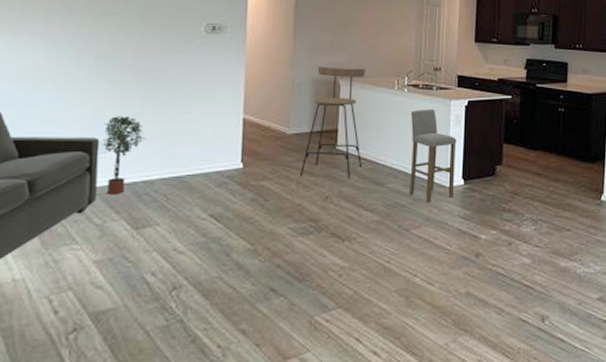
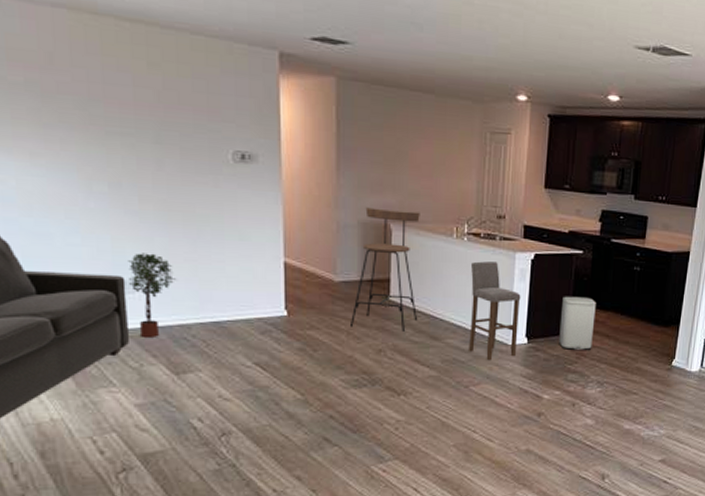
pedal bin: none [493,138,526,189] -> present [559,296,596,350]

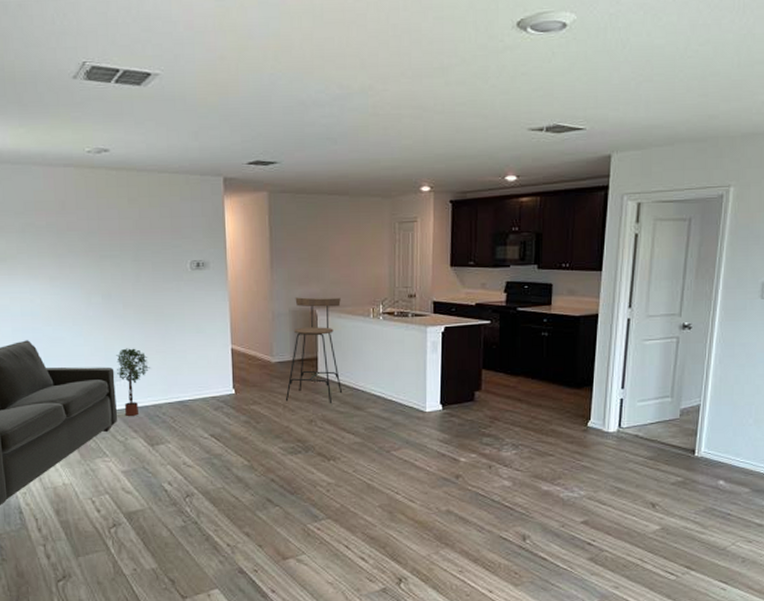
bar stool: present [469,261,521,361] -> none [387,337,434,427]
pedal bin: present [559,296,596,350] -> none [472,363,506,414]

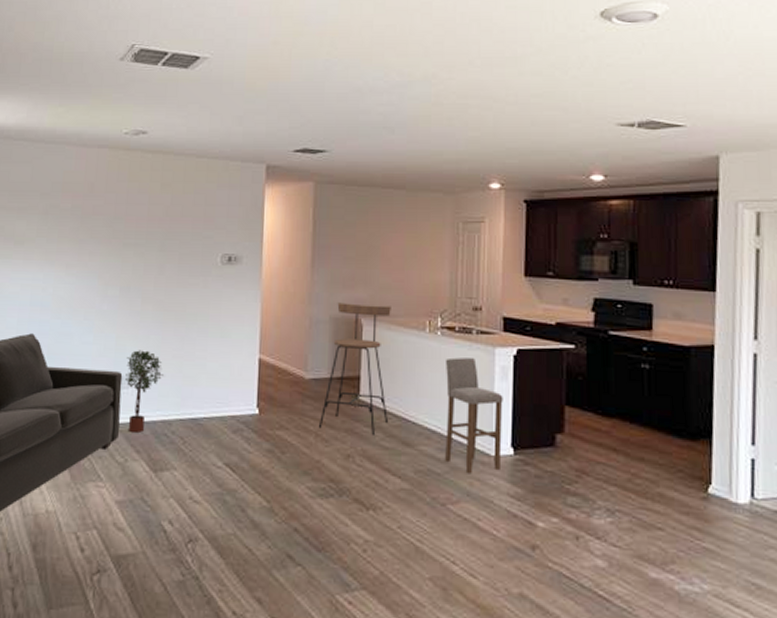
bar stool: none [387,337,434,427] -> present [445,357,503,474]

